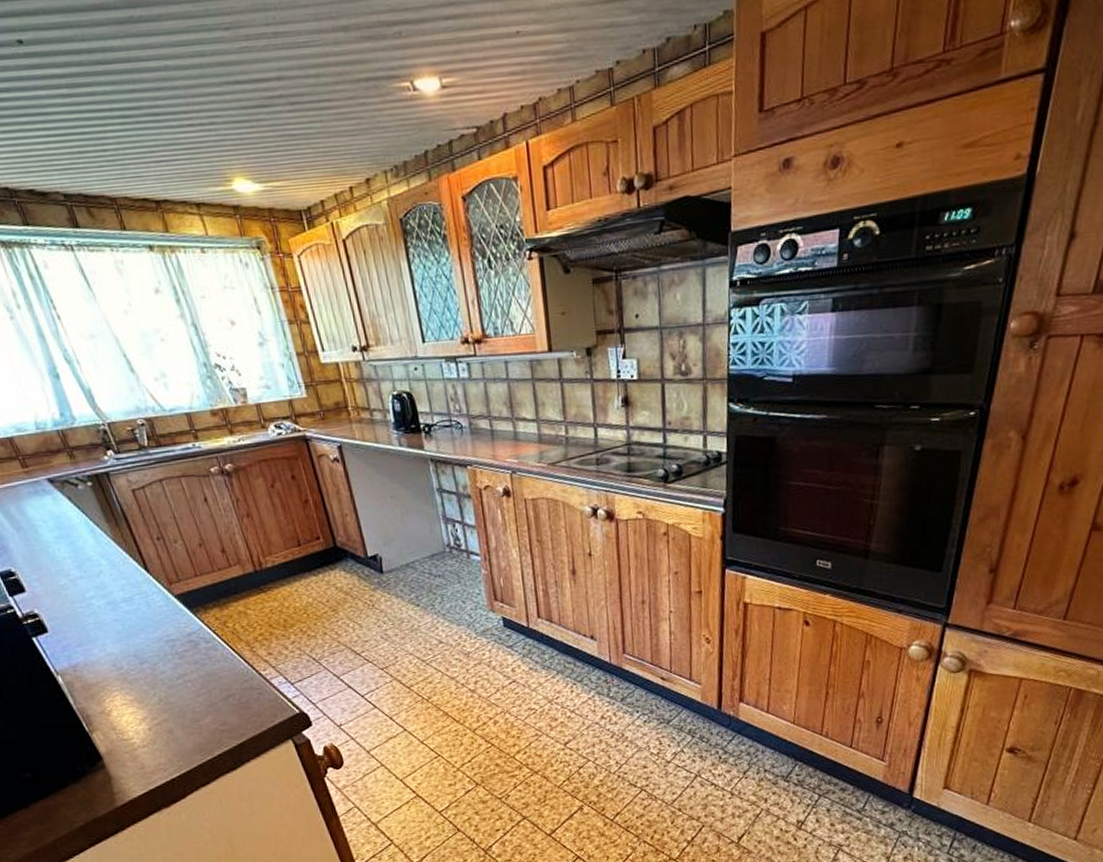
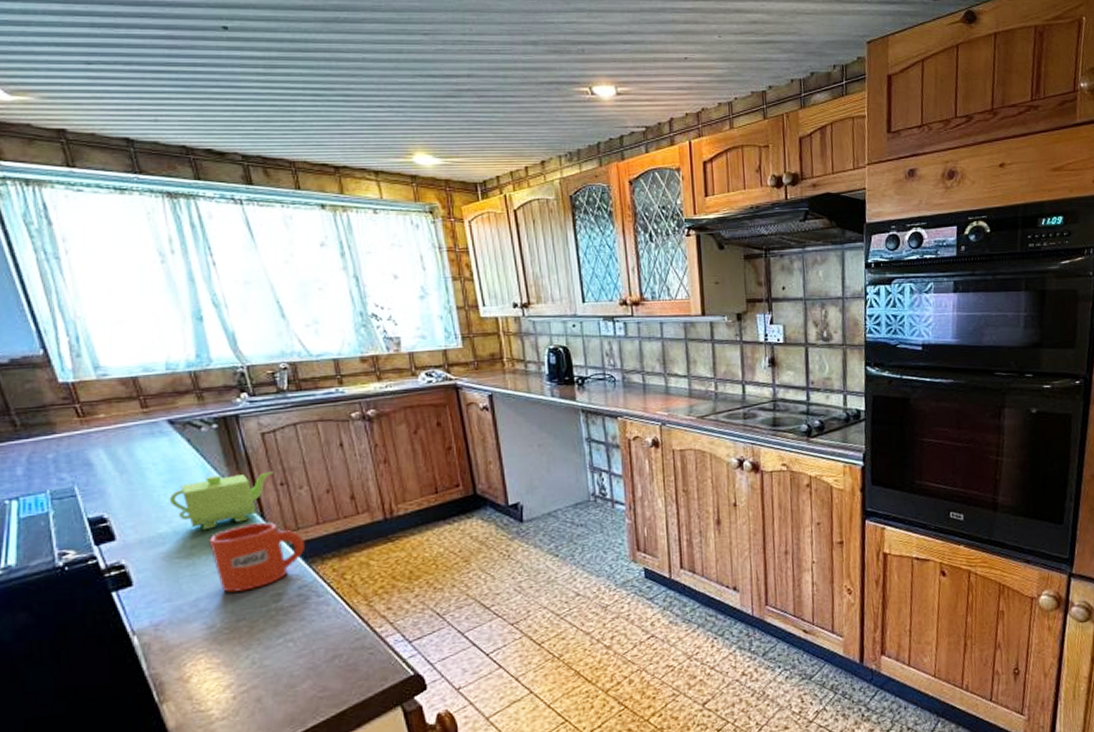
teapot: none [63,526,150,582] -> present [169,471,274,530]
mug: none [104,574,189,639] -> present [209,522,306,593]

